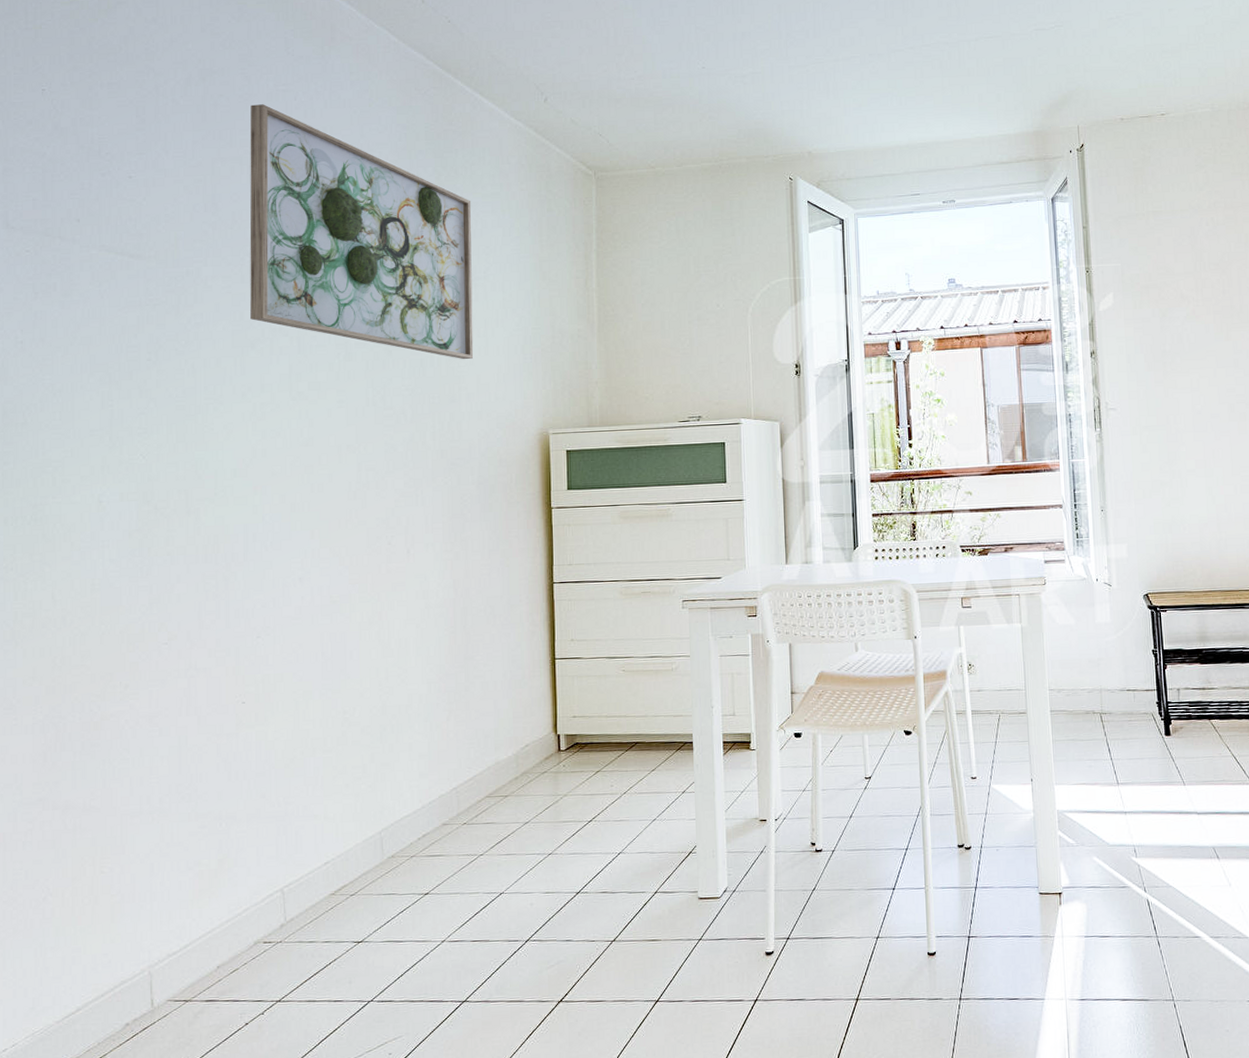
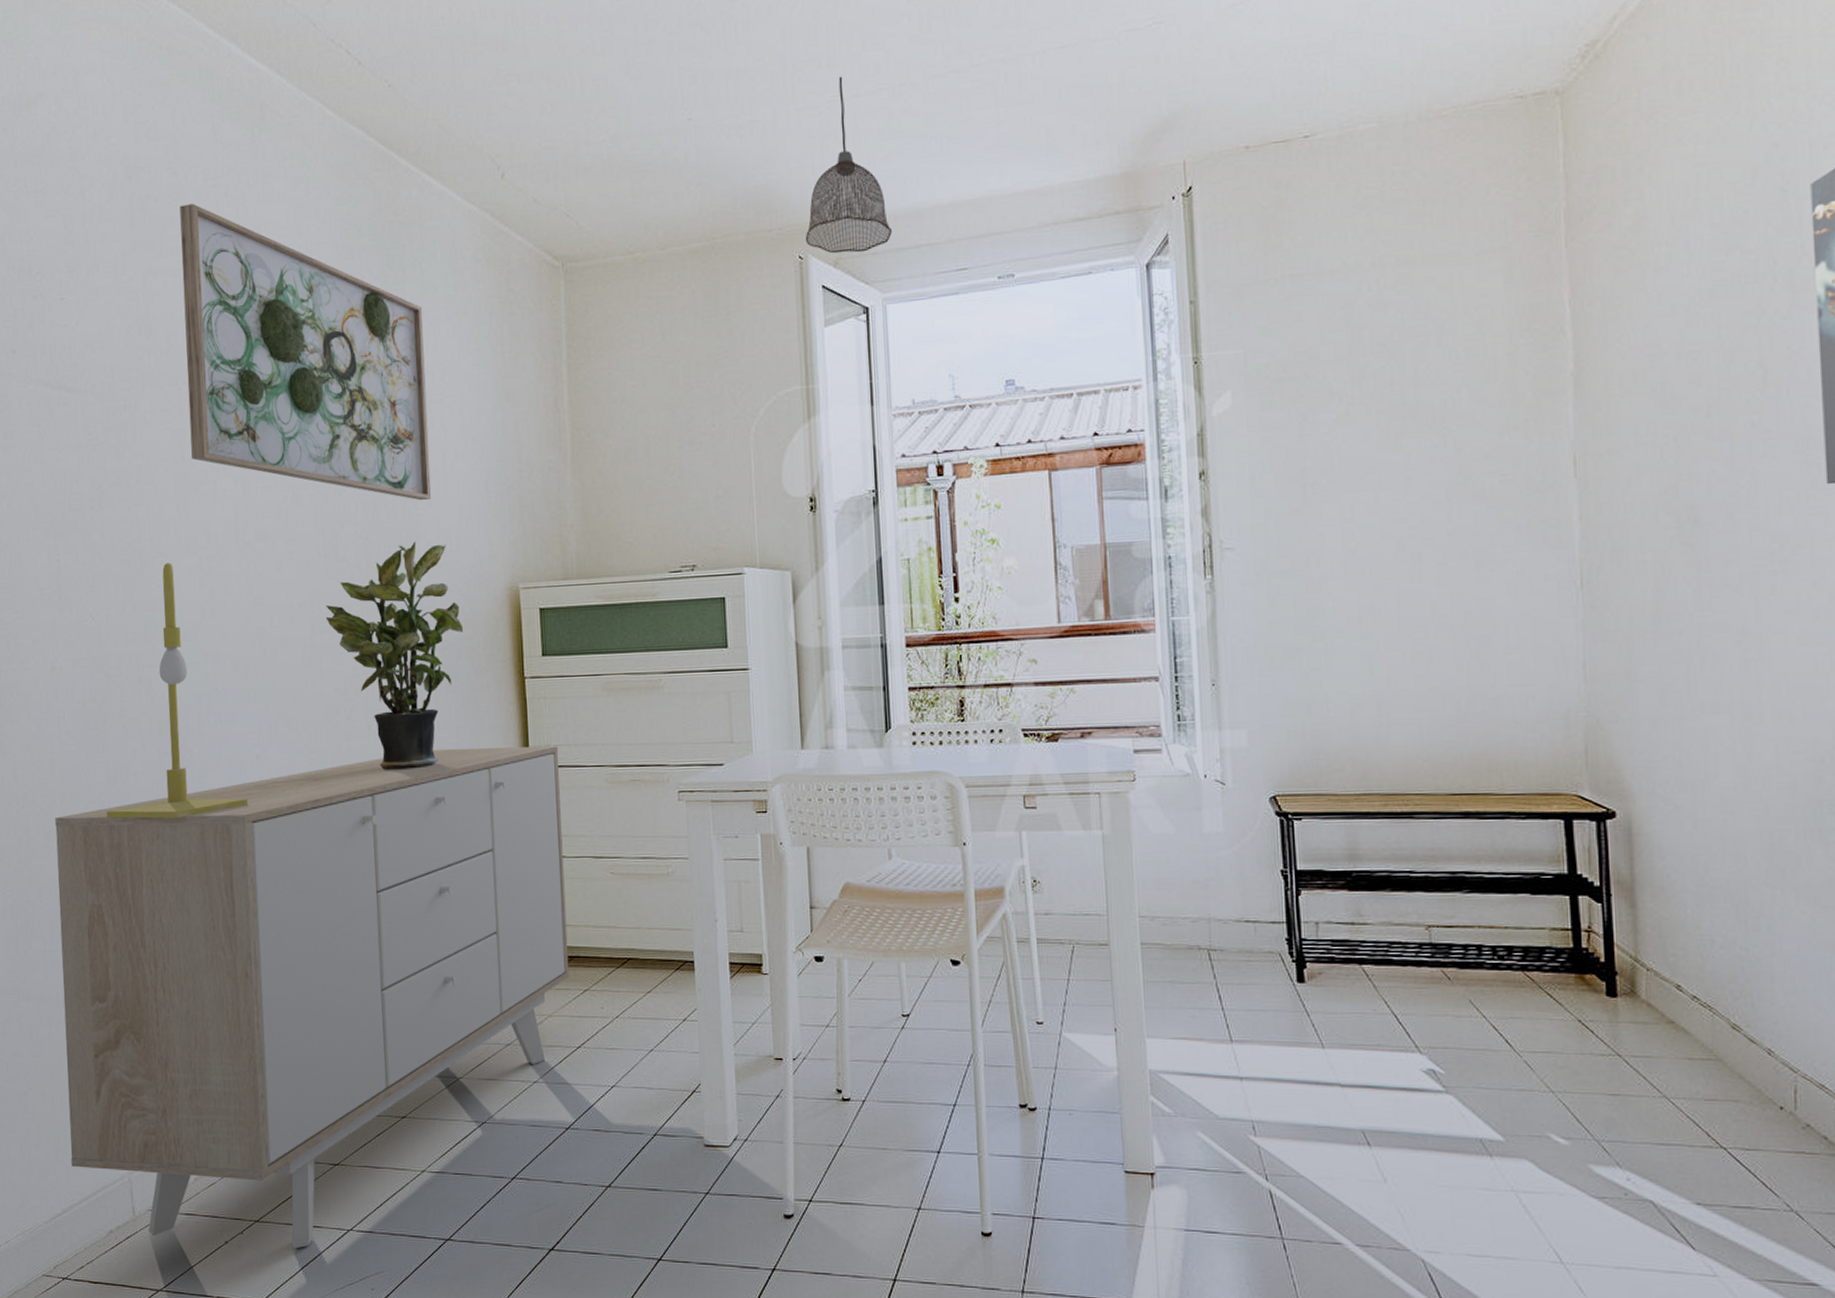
sideboard: none [89,565,584,1026] -> present [55,746,570,1249]
table lamp: none [146,409,290,637] -> present [106,563,249,819]
potted plant: none [371,393,497,588] -> present [325,541,463,770]
pendant lamp: none [794,44,863,178] -> present [805,76,893,254]

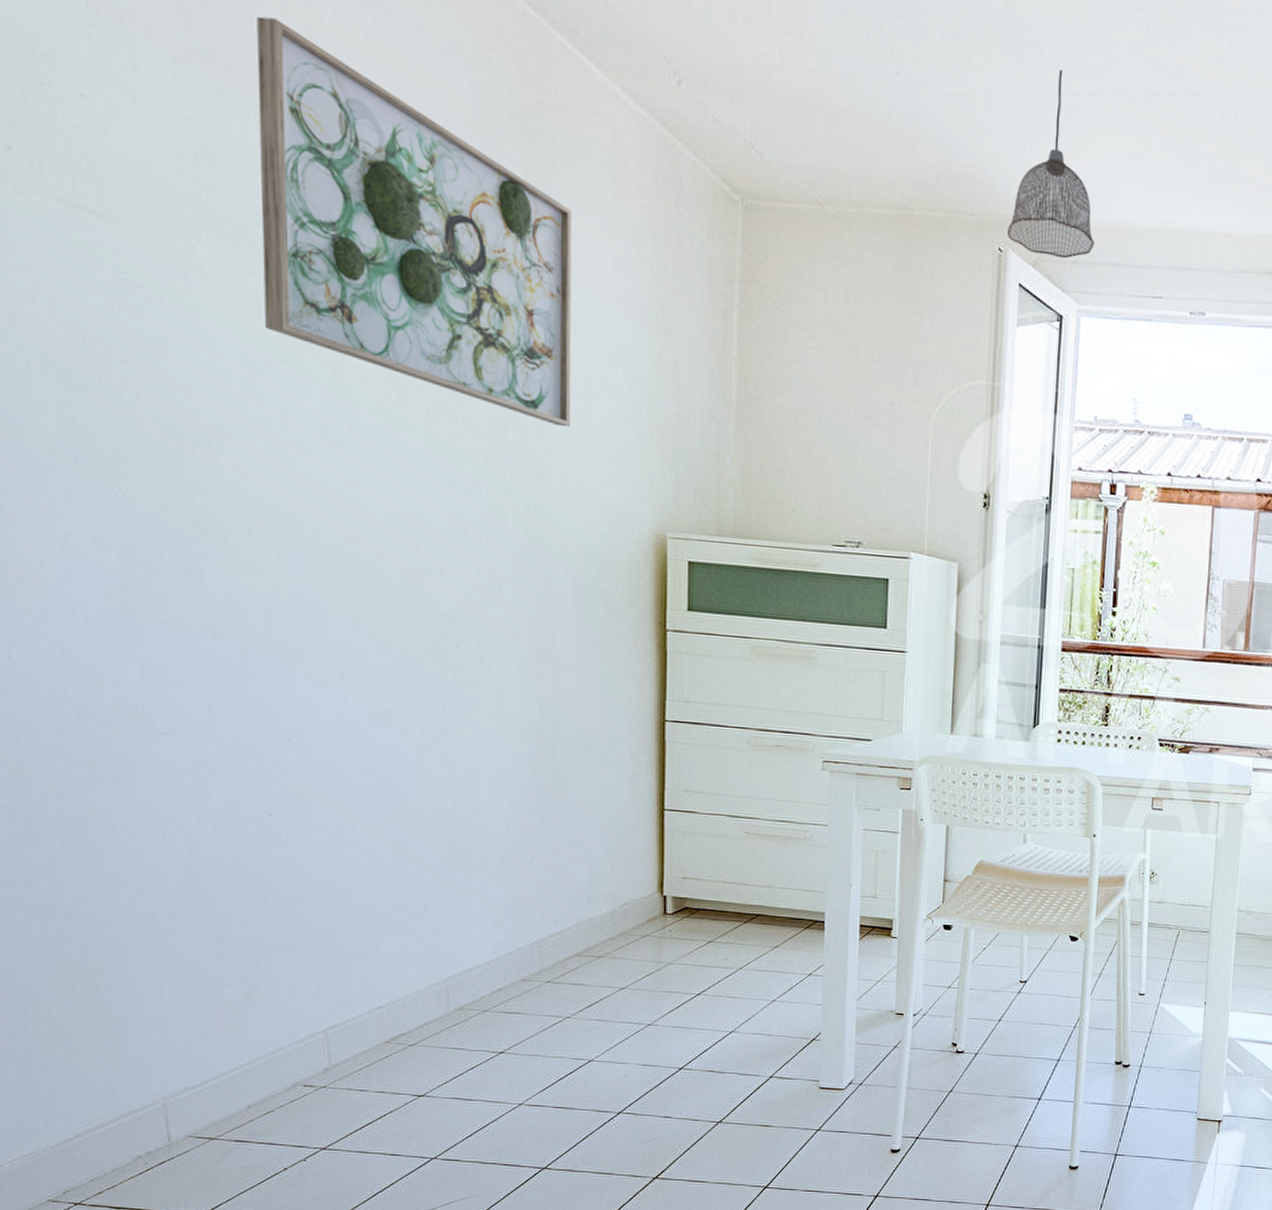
sideboard: present [55,746,570,1249] -> none [68,691,699,1176]
table lamp: present [106,563,249,819] -> none [139,443,328,732]
potted plant: present [325,541,463,770] -> none [434,469,599,708]

